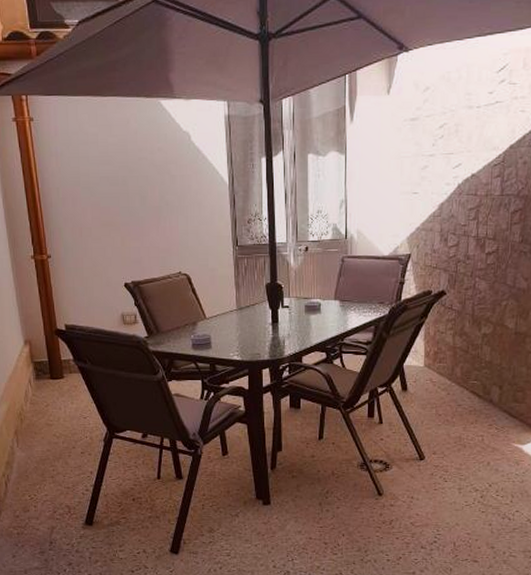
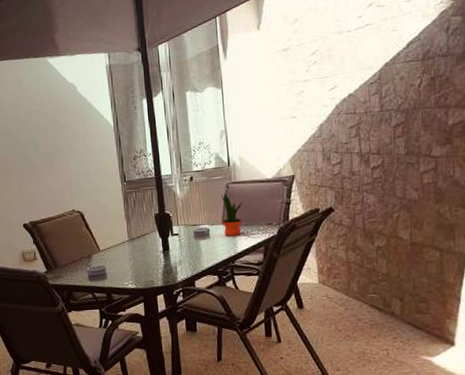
potted plant: none [335,266,358,313] -> present [222,192,243,237]

